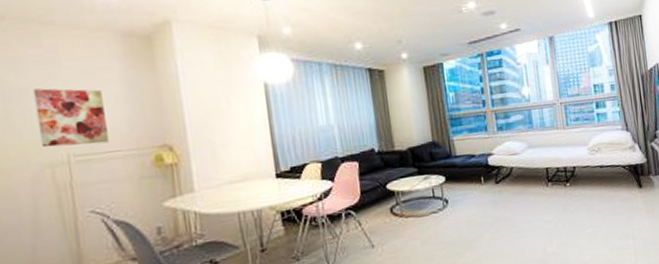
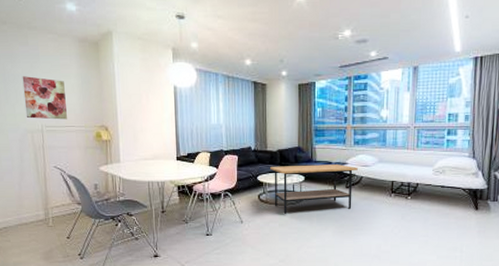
coffee table: none [401,156,506,228] -> present [270,164,358,215]

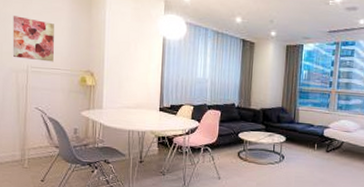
coffee table: present [270,164,358,215] -> none [252,124,339,175]

